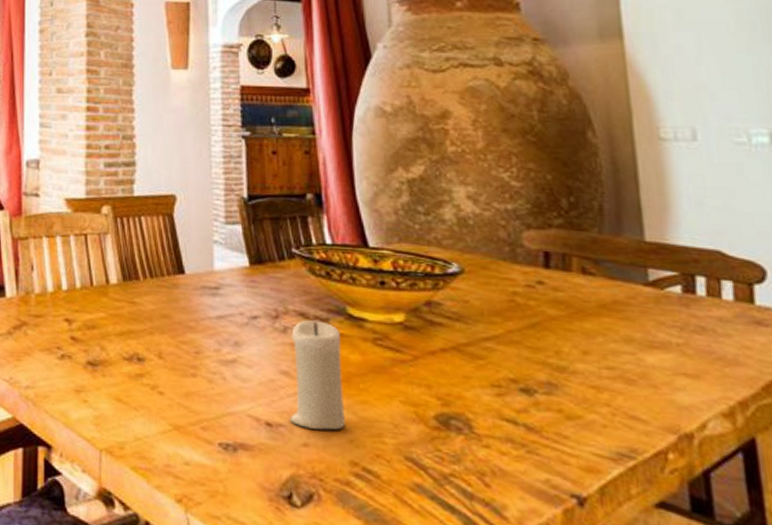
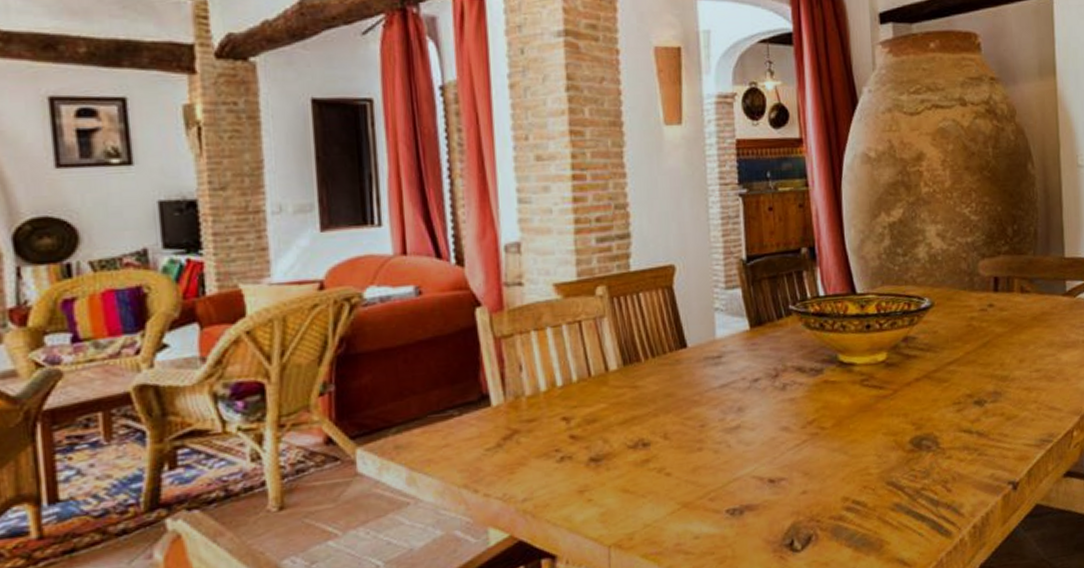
candle: present [290,320,346,431] -> none [790,372,839,477]

